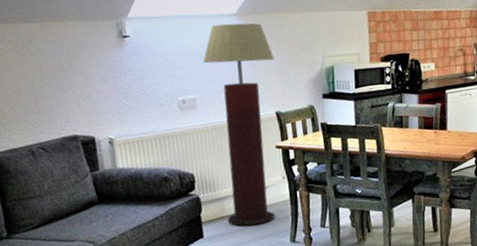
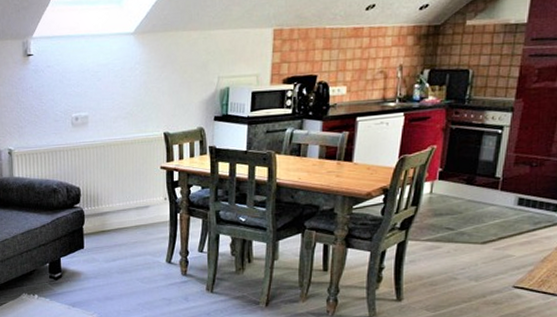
floor lamp: present [203,23,275,226] -> none [97,41,168,243]

